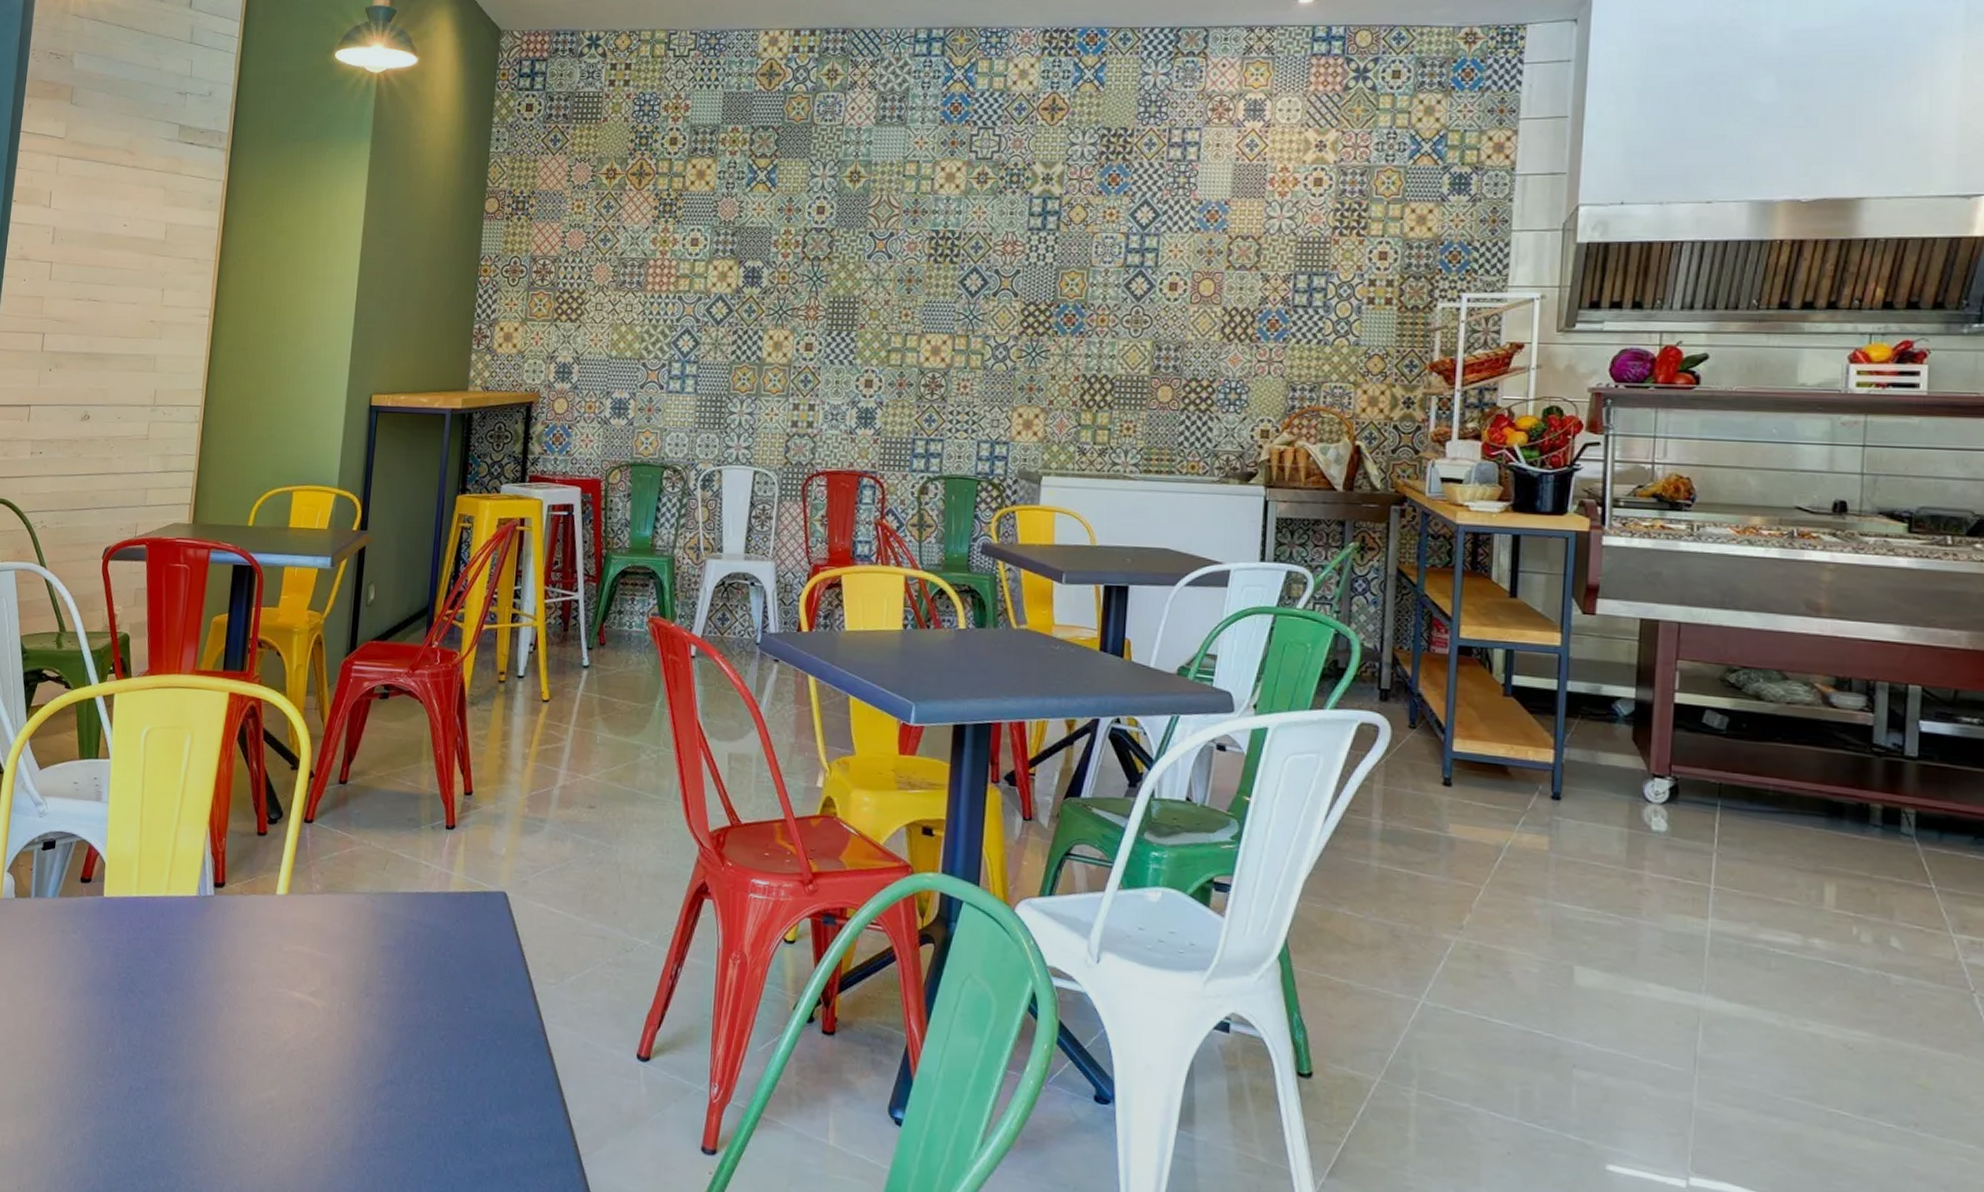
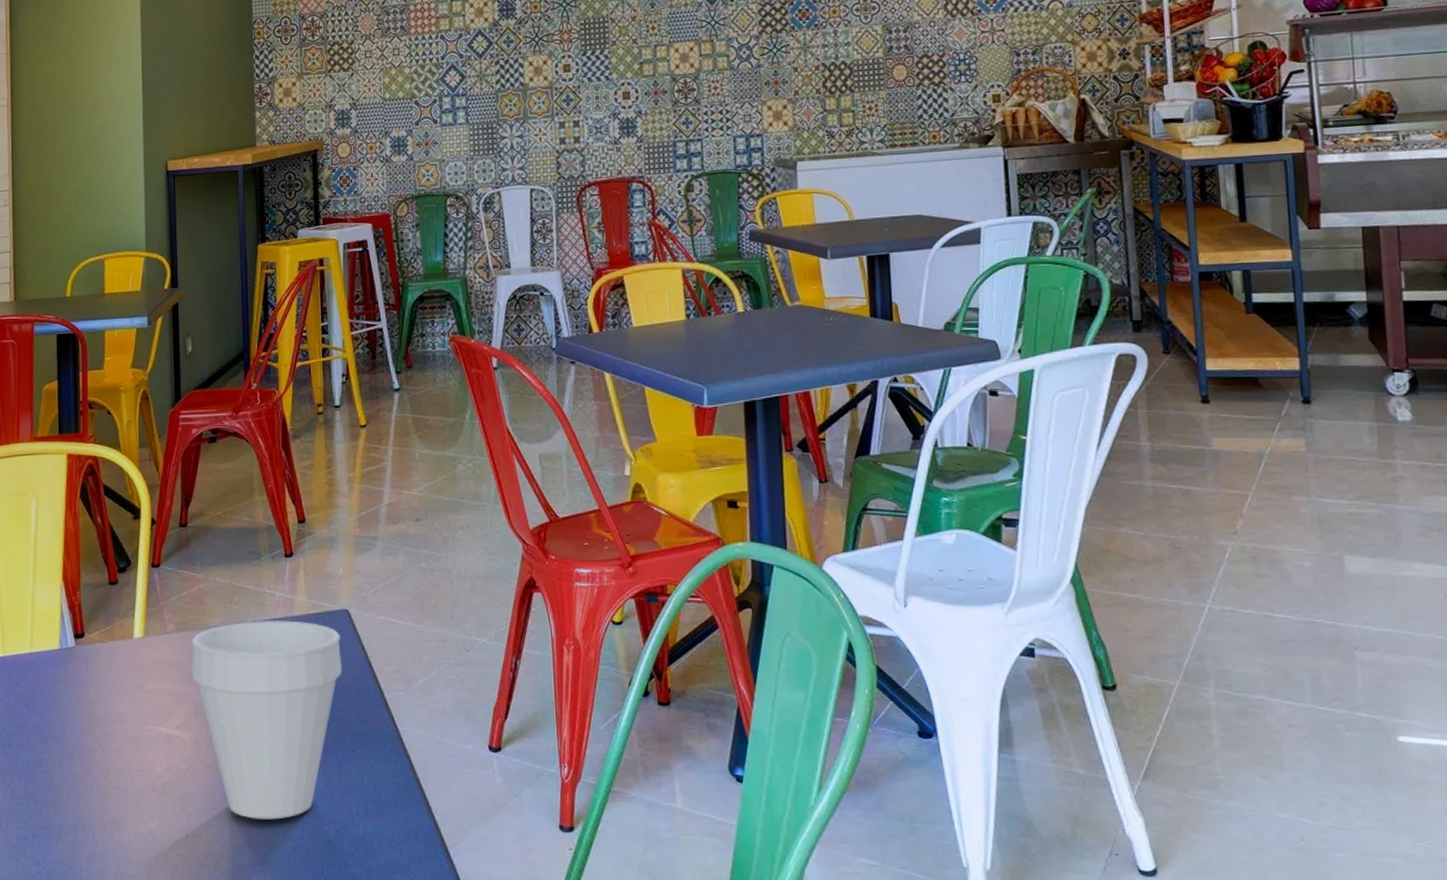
cup: none [332,891,495,1104] -> present [191,619,342,820]

